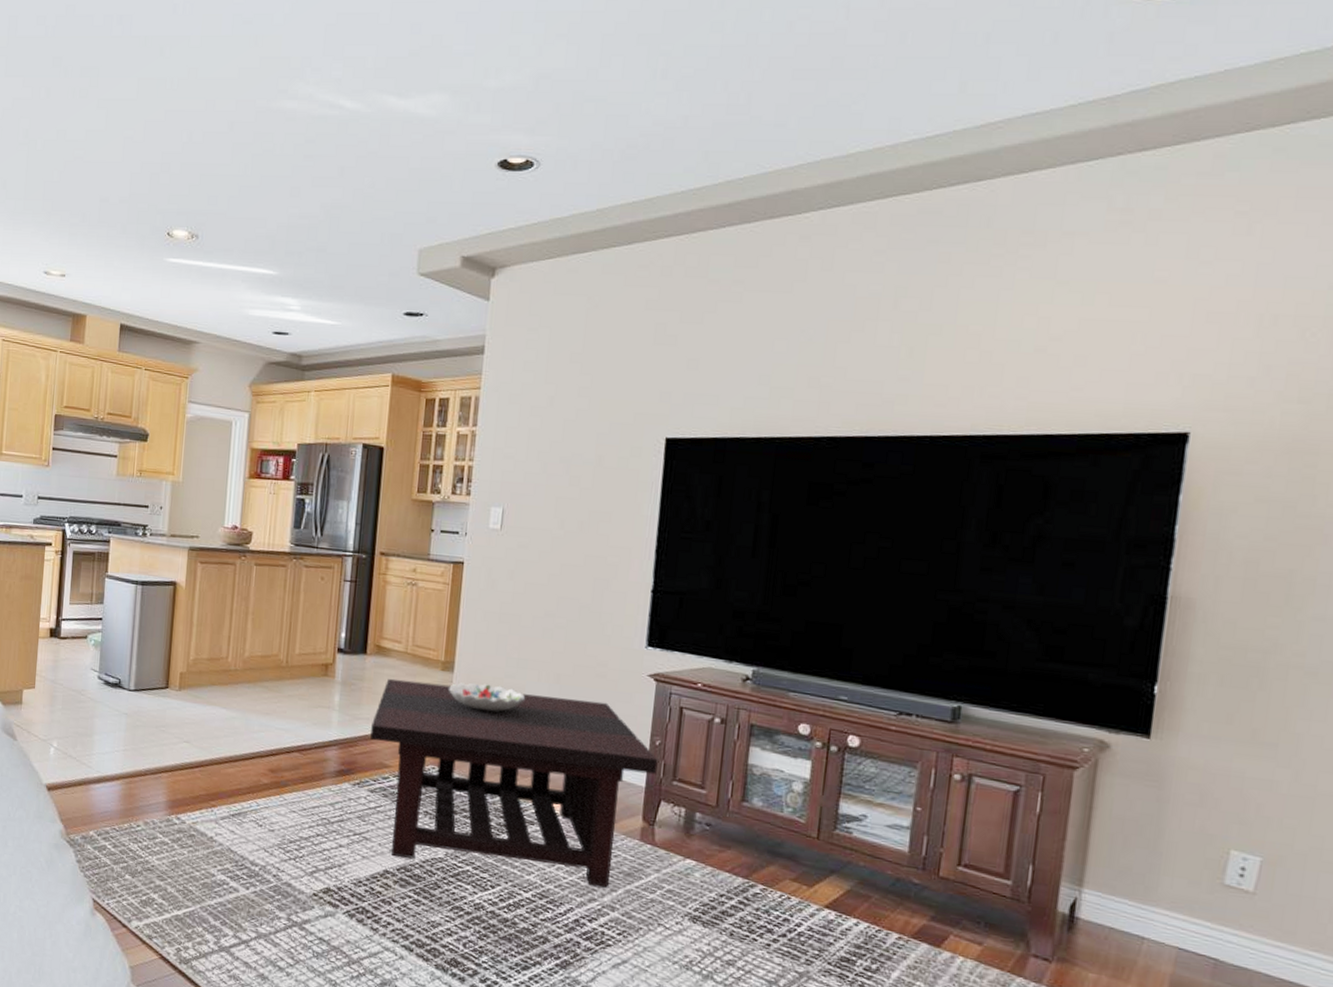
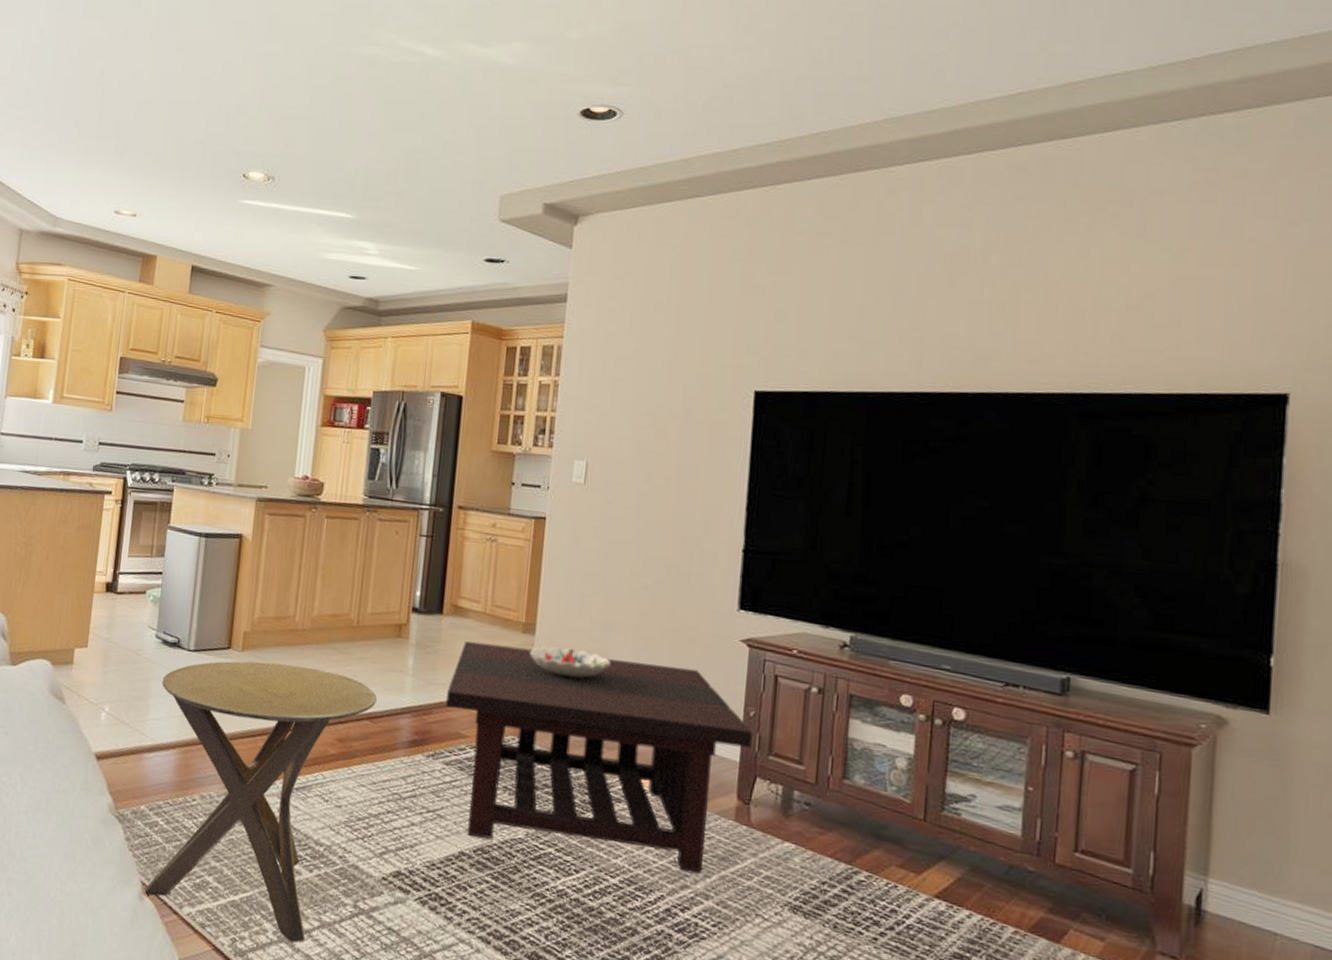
side table: none [95,699,306,952] -> present [143,661,377,943]

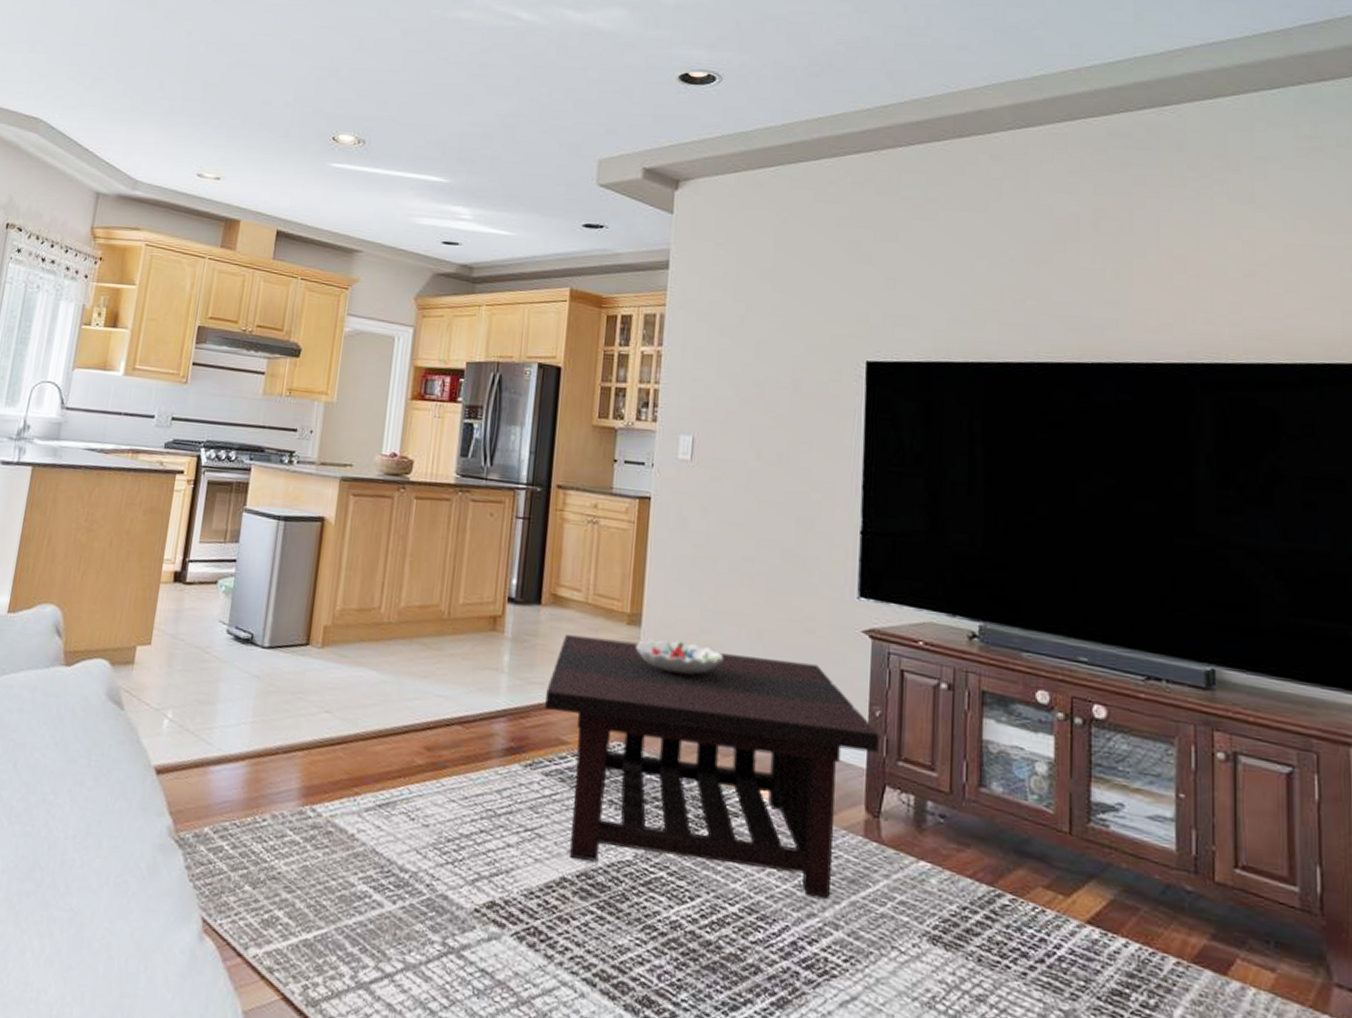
side table: present [143,661,377,943] -> none [204,659,469,989]

